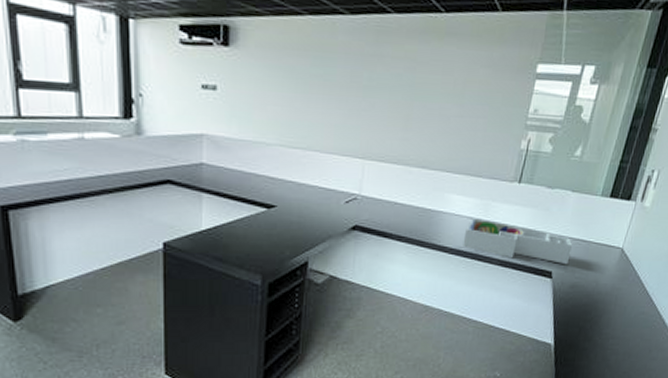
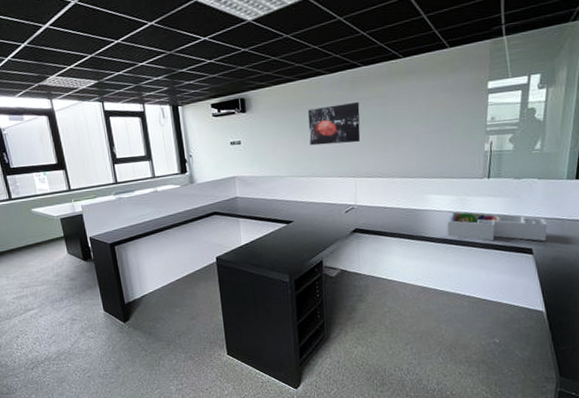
wall art: none [312,58,382,114] -> present [308,101,361,146]

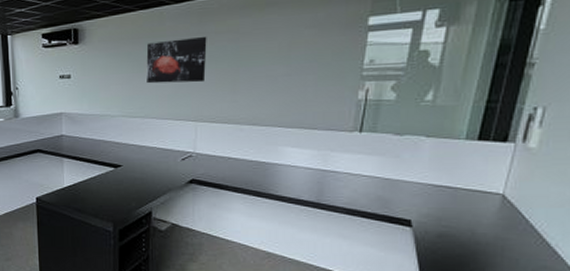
desk organizer: present [447,211,548,242] -> none [302,168,435,213]

